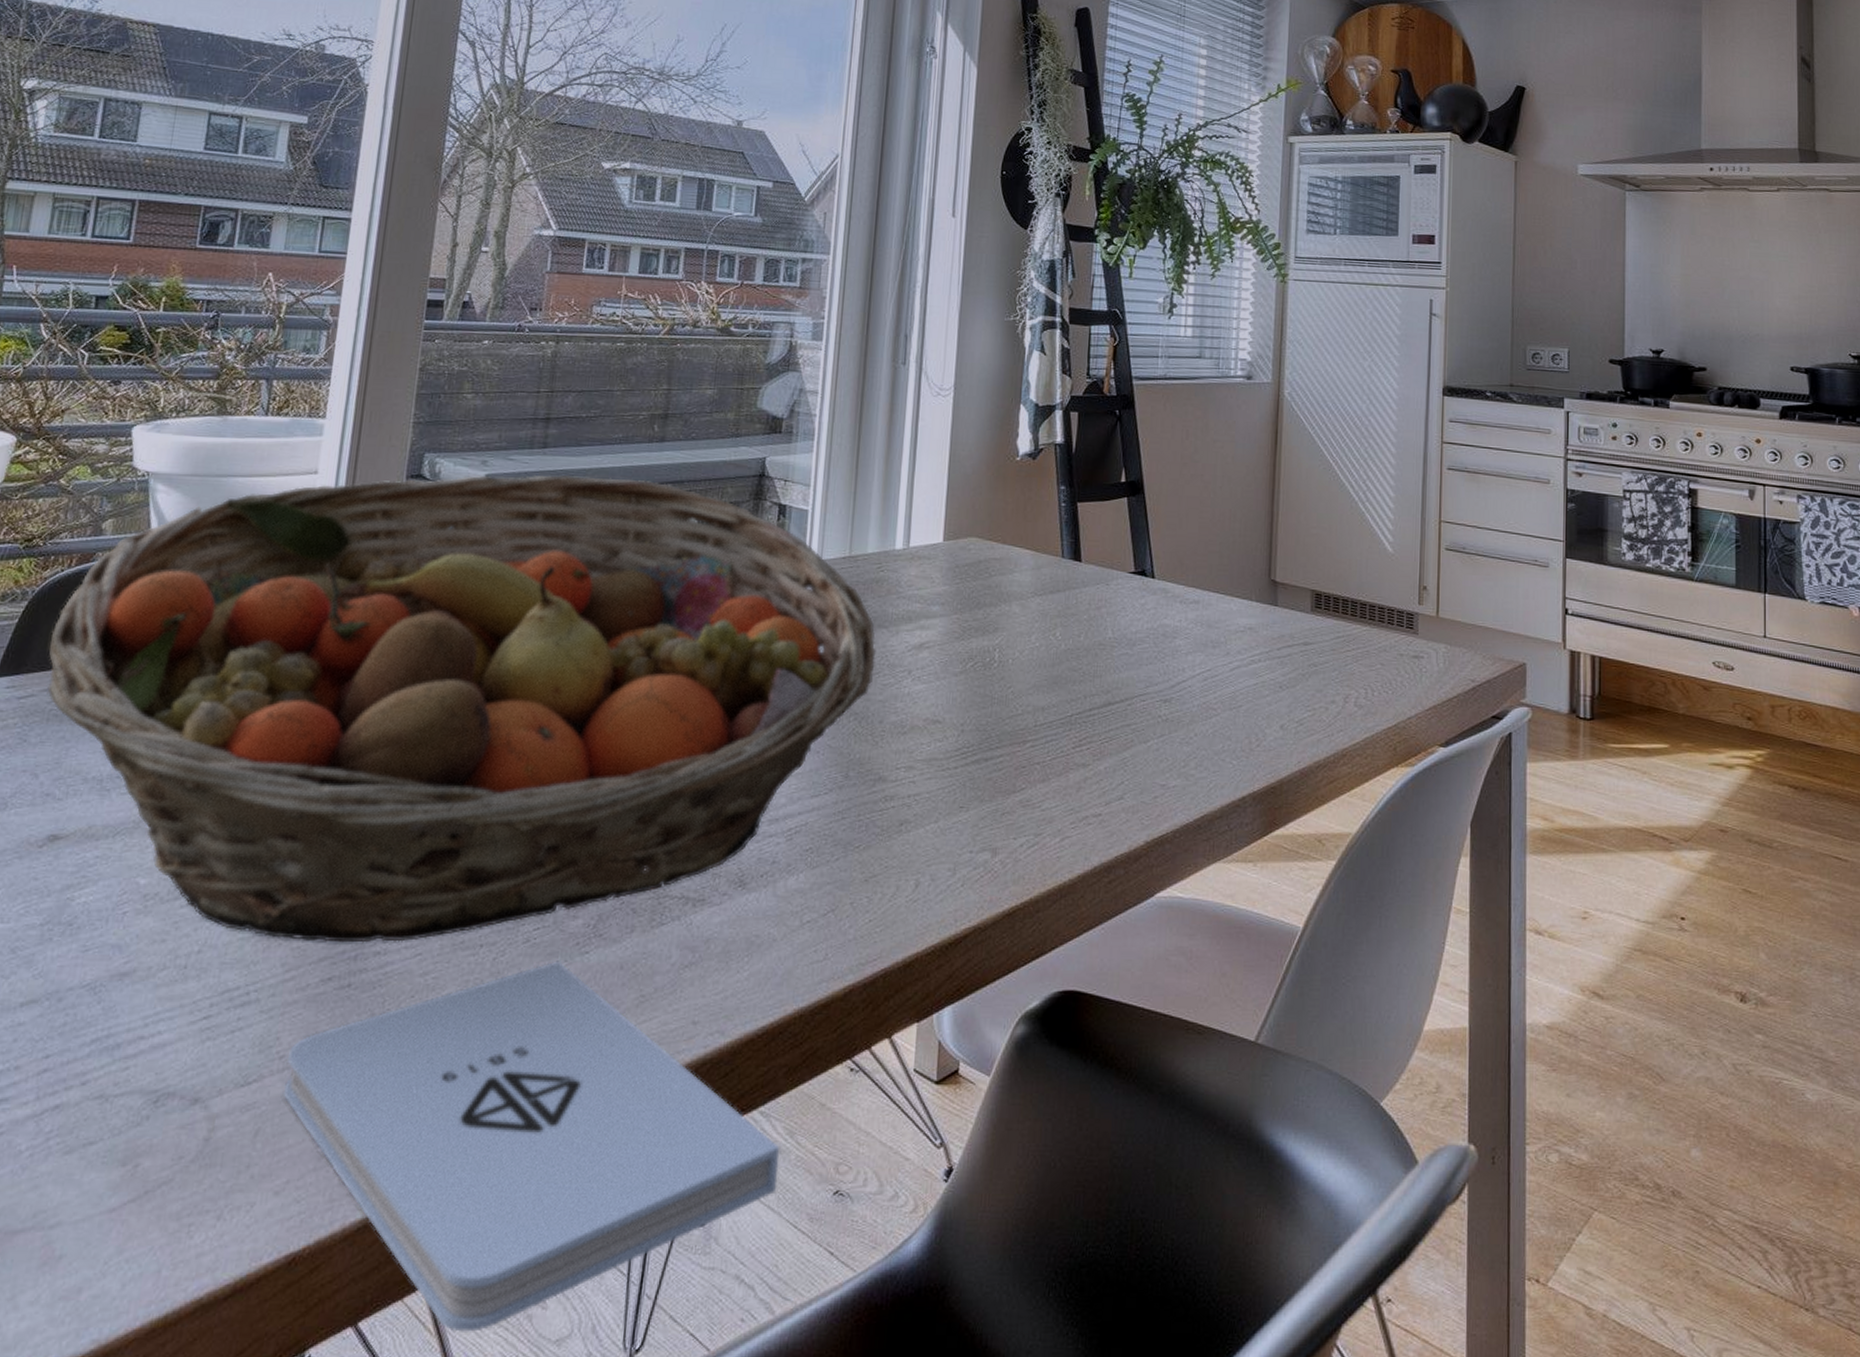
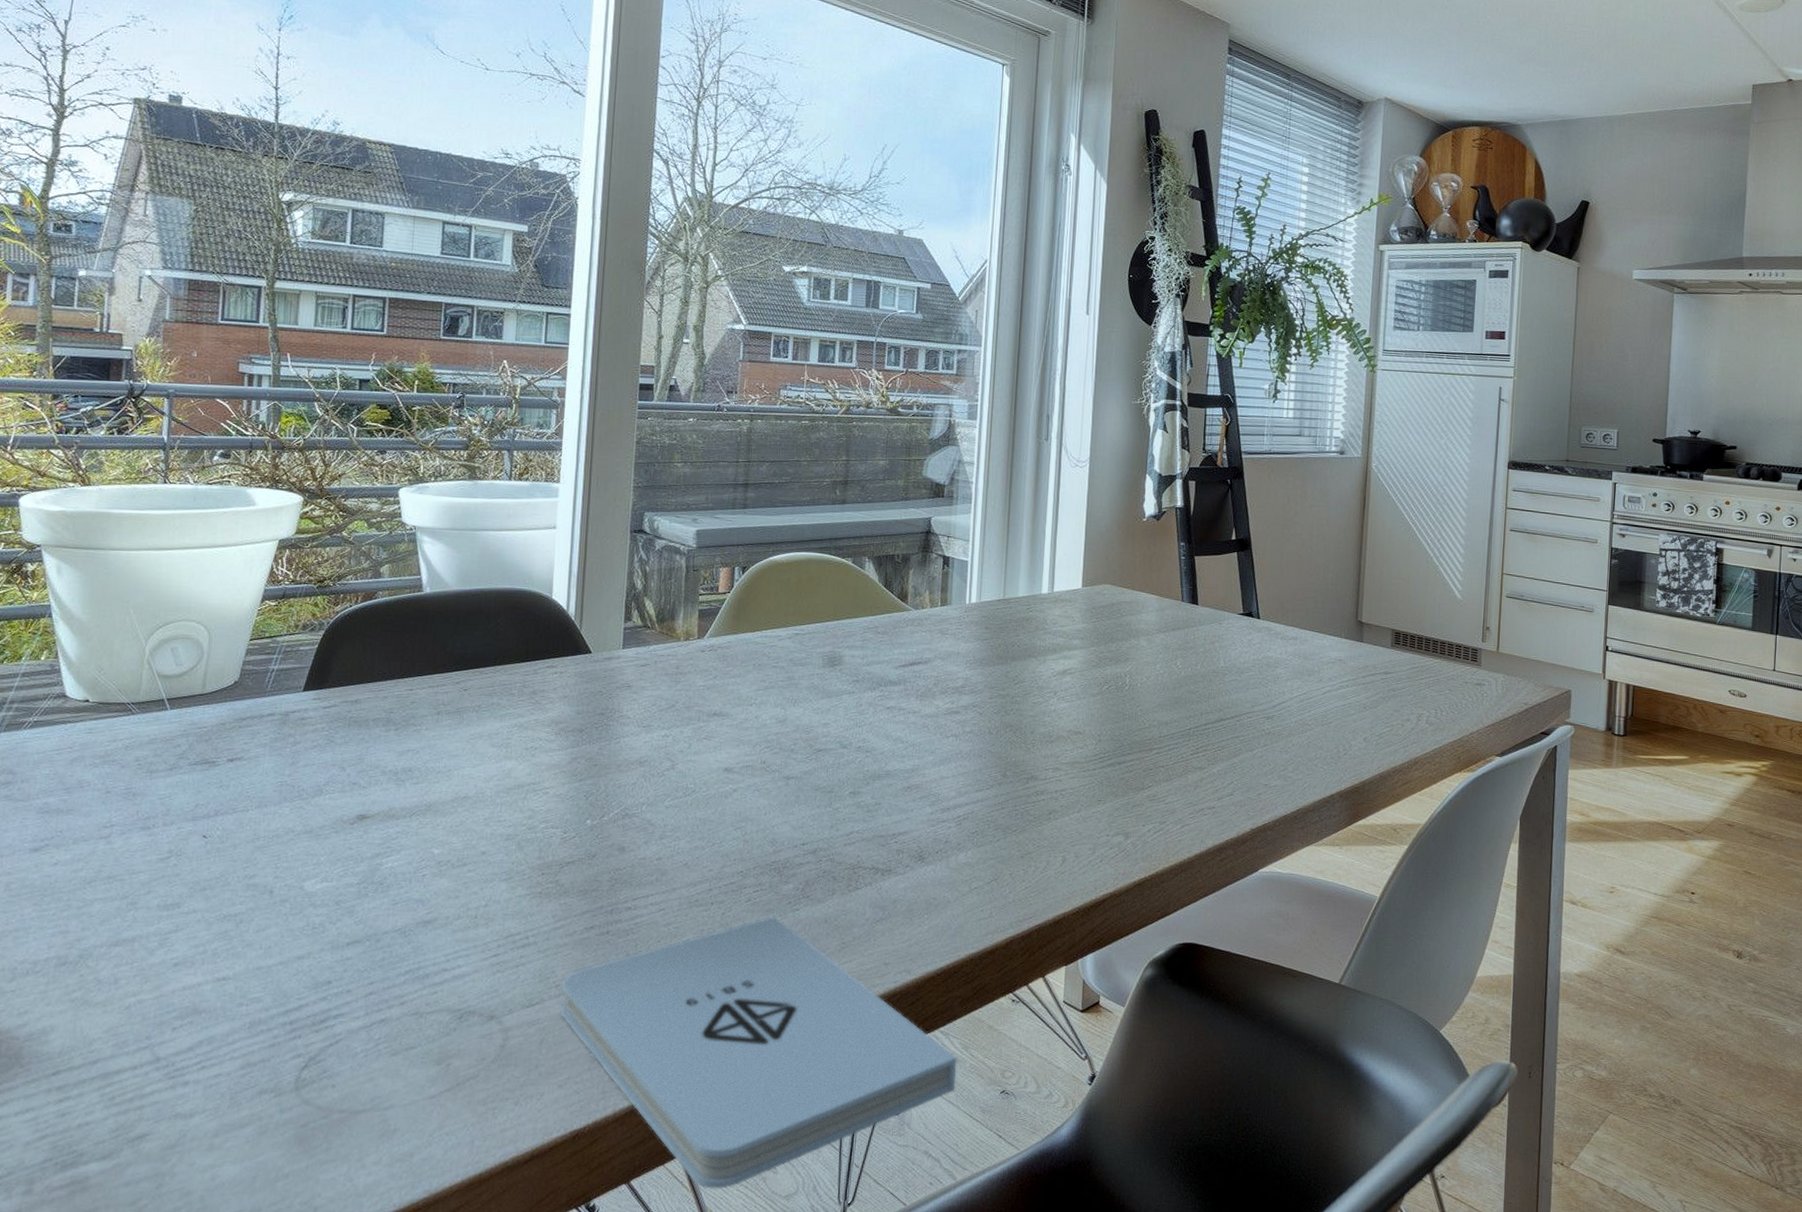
fruit basket: present [47,474,876,943] -> none [345,530,1027,900]

